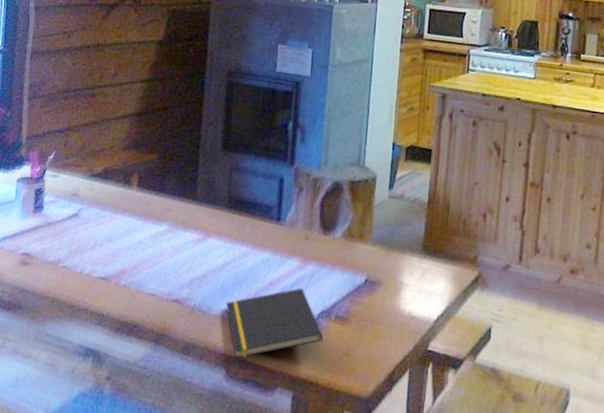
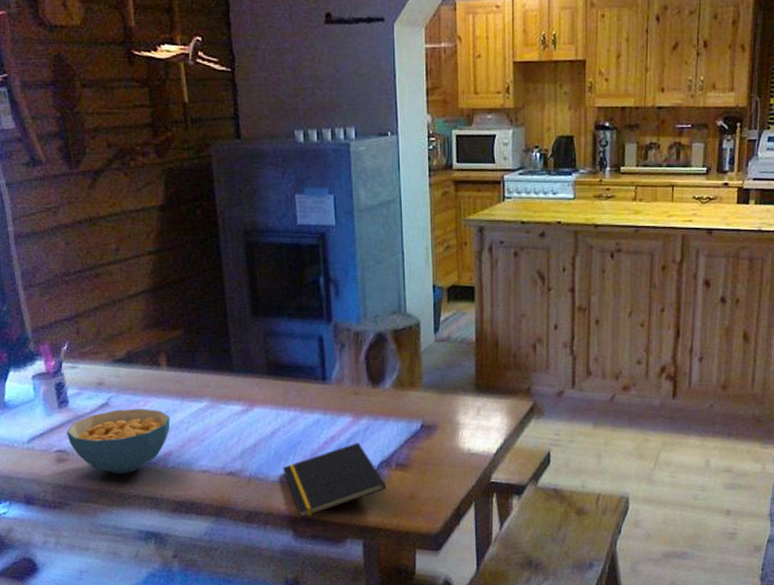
cereal bowl: none [35,221,131,286] -> present [66,408,171,474]

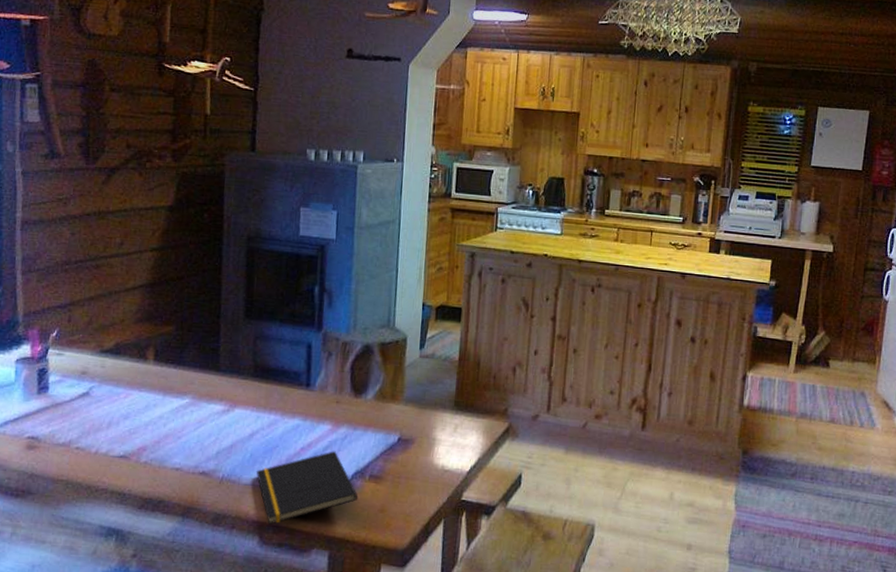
cereal bowl: present [66,408,171,474] -> none [41,400,150,466]

